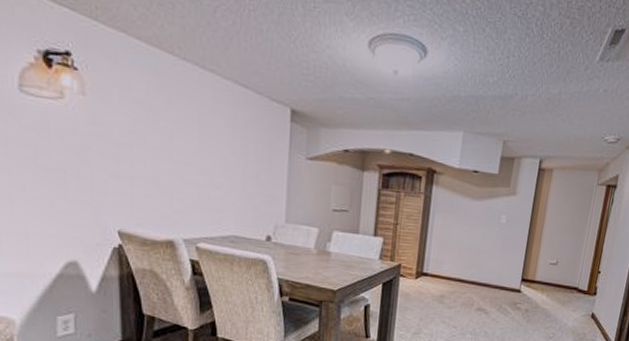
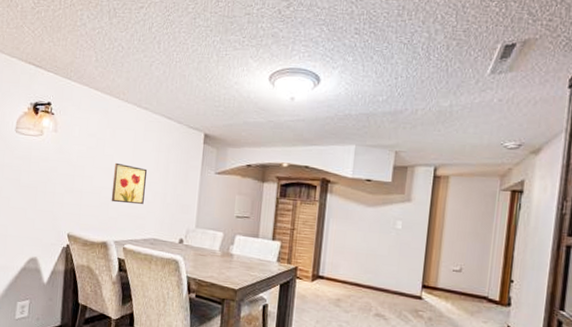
wall art: none [174,140,221,195] -> present [111,162,148,204]

